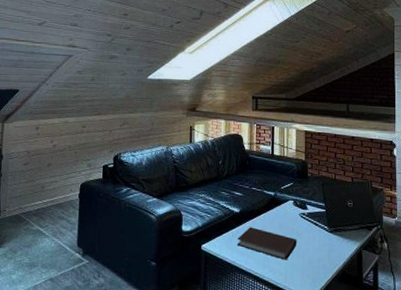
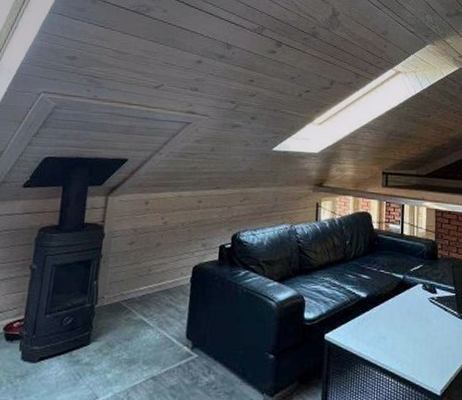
notebook: present [237,227,297,260] -> none [363,313,426,349]

